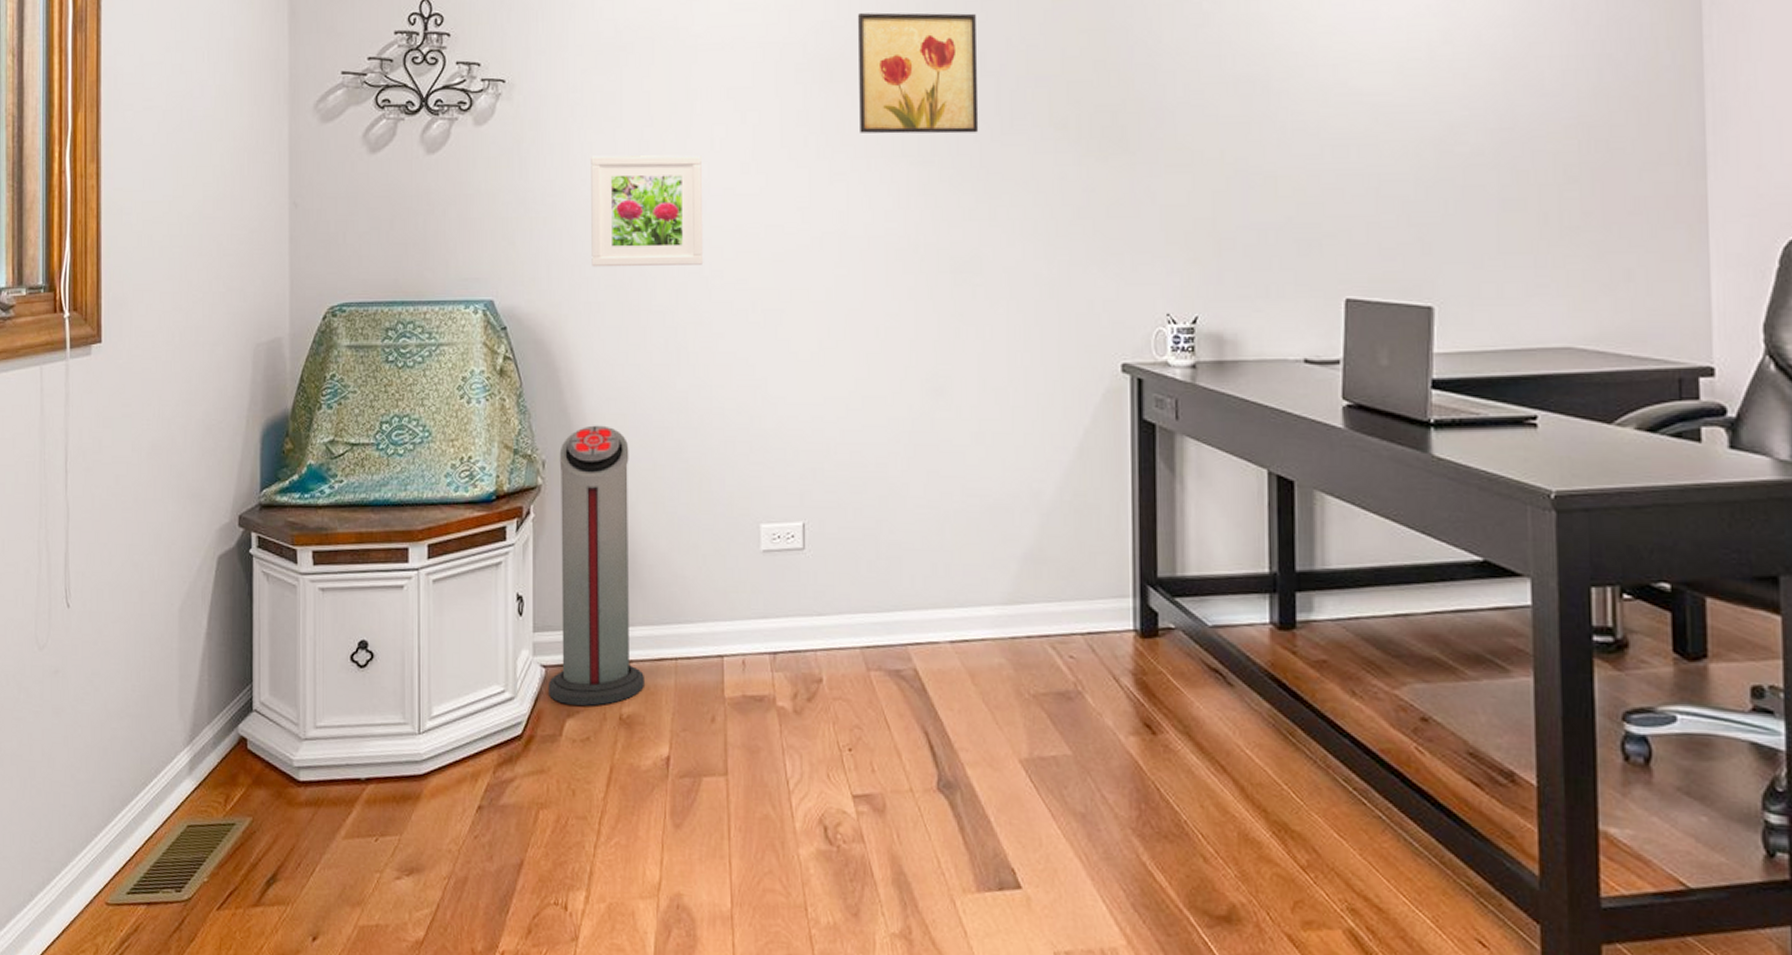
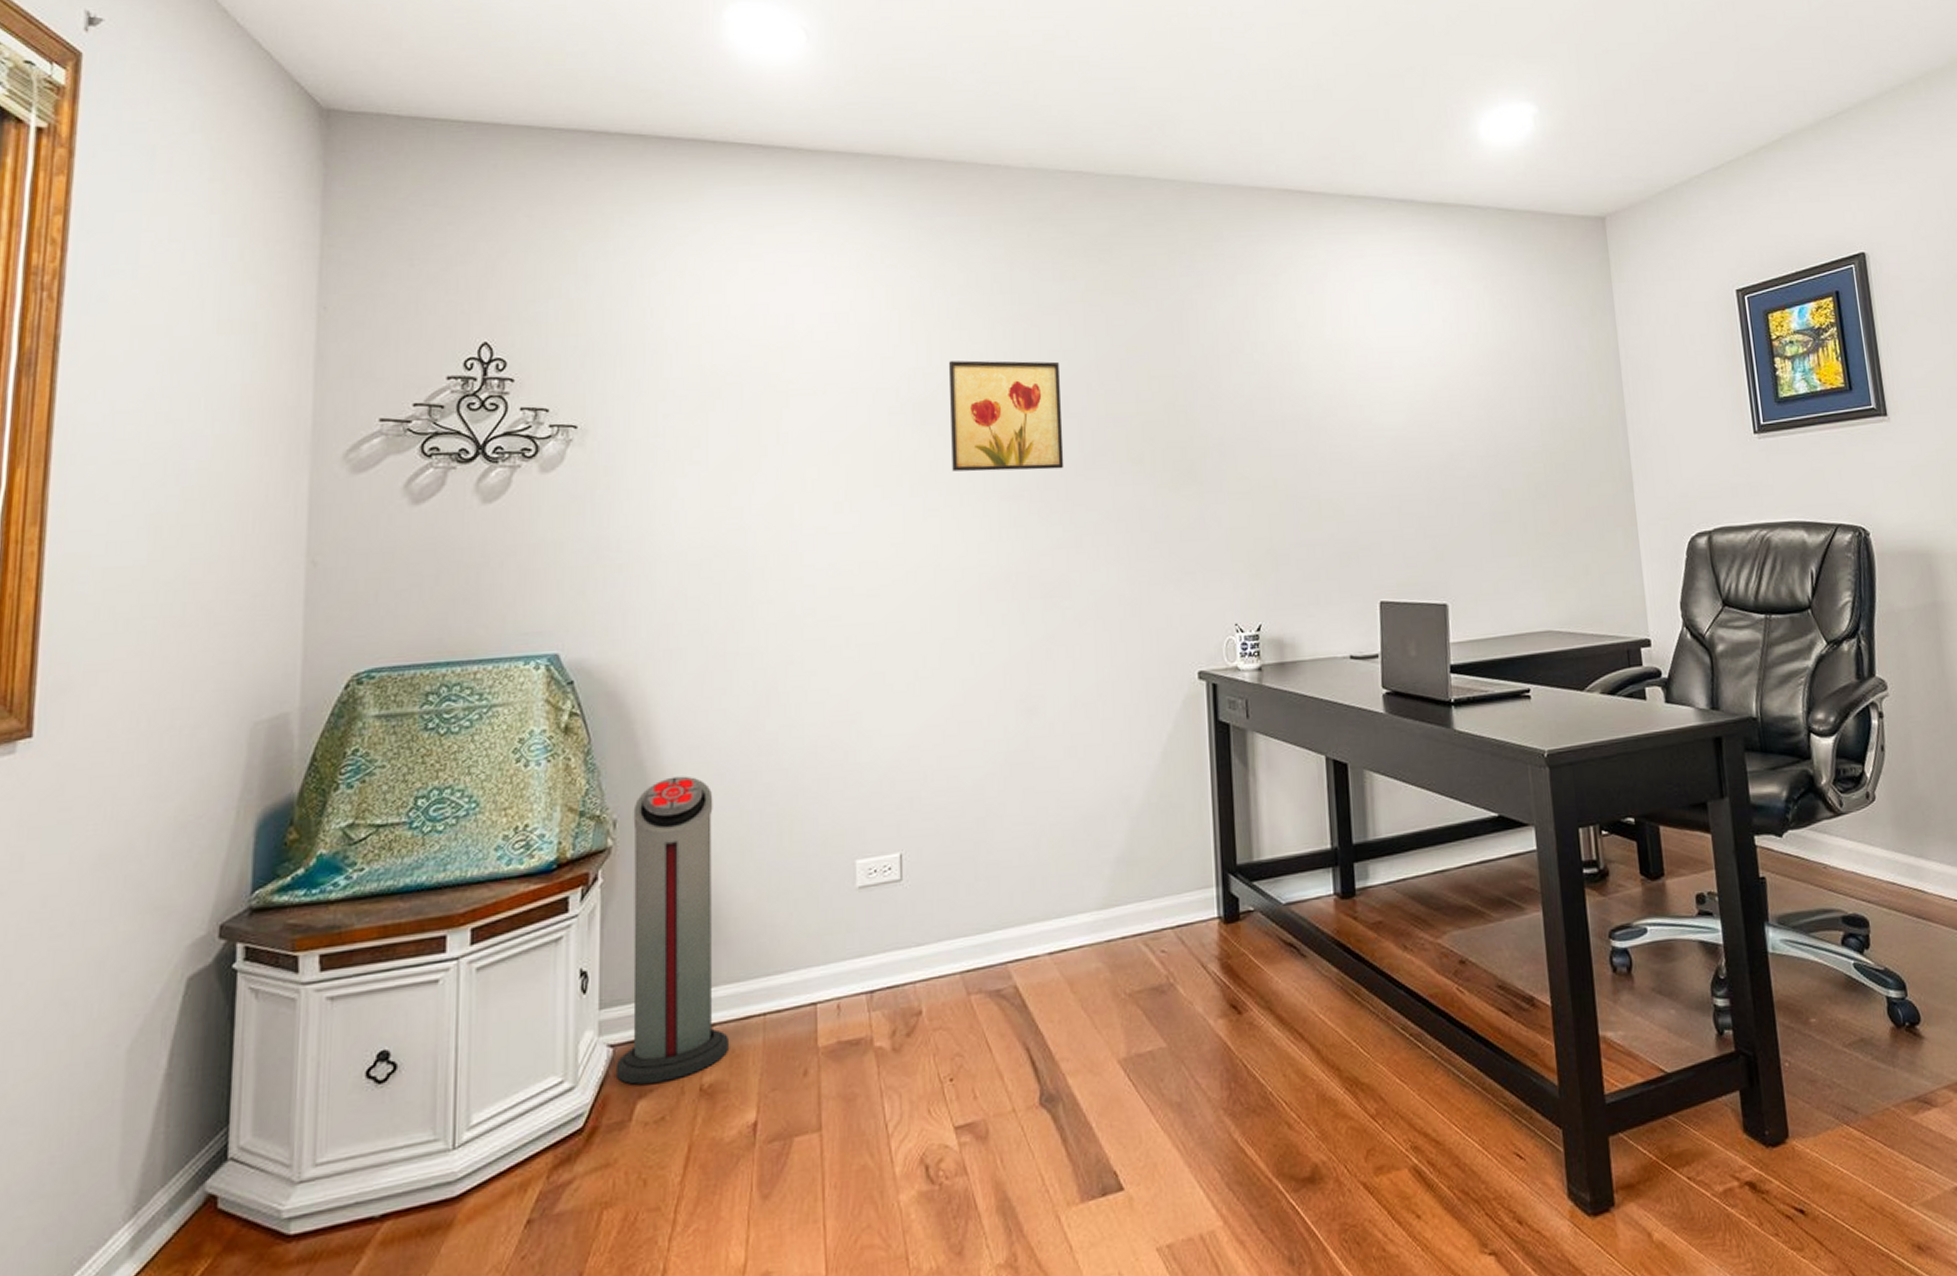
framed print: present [591,155,704,268] -> none [673,496,795,613]

